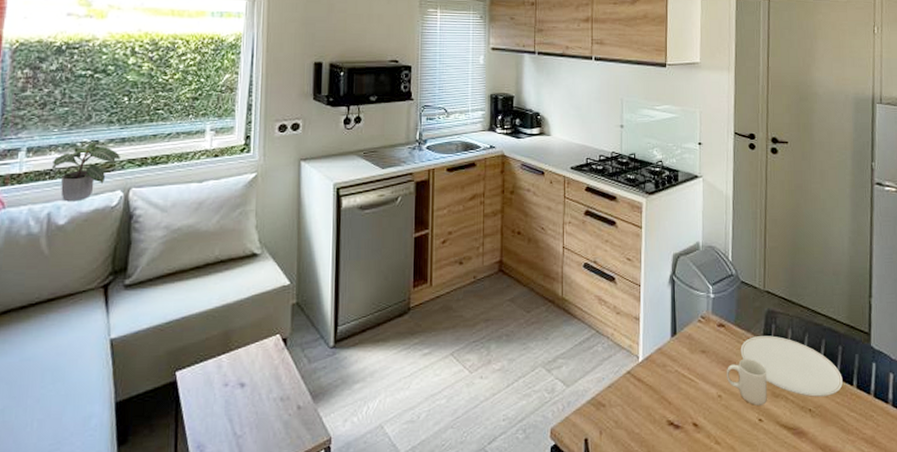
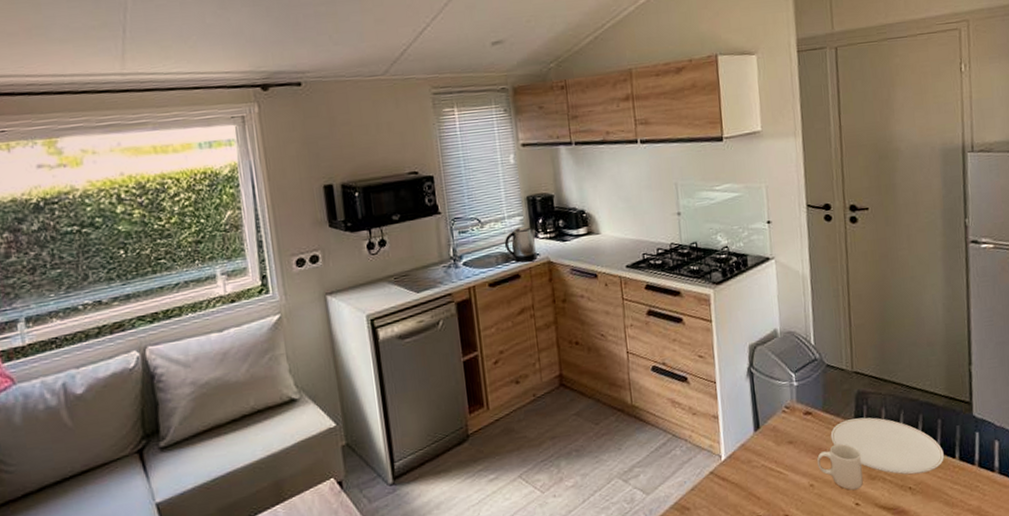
potted plant: present [51,142,120,202] -> none [55,302,129,369]
kettle: none [465,120,494,153] -> present [504,226,537,263]

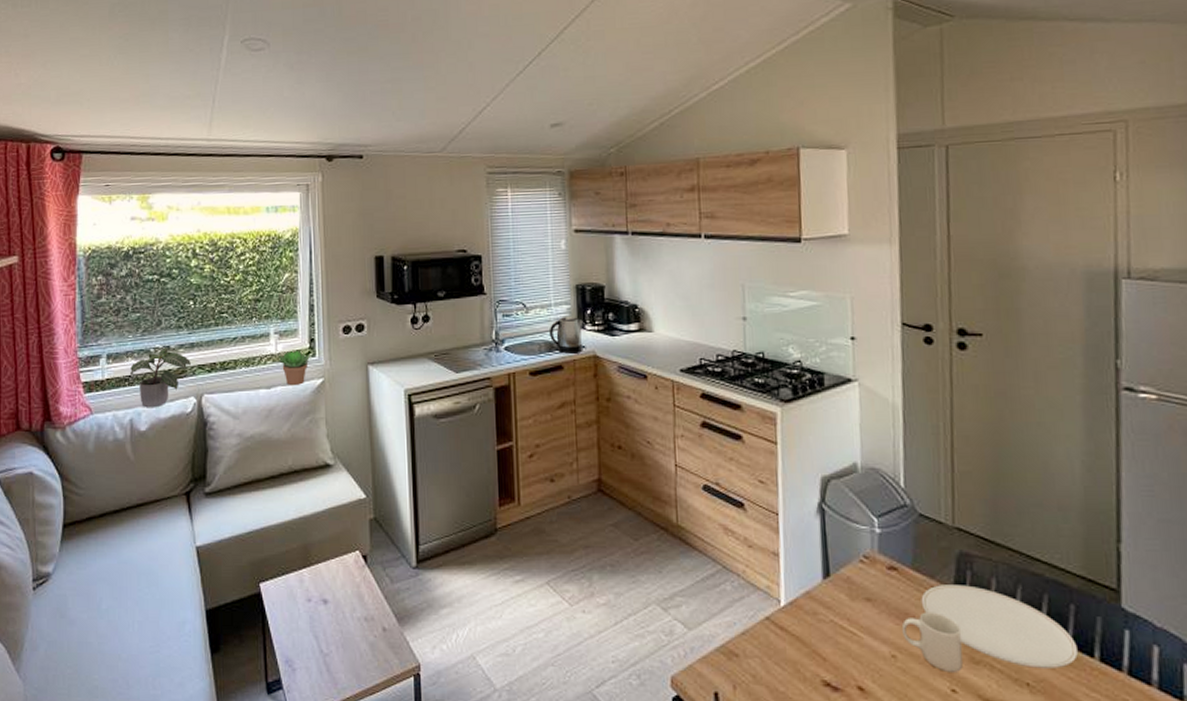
potted plant: none [55,302,129,369] -> present [129,347,191,408]
succulent plant: none [229,288,263,326] -> present [279,350,310,385]

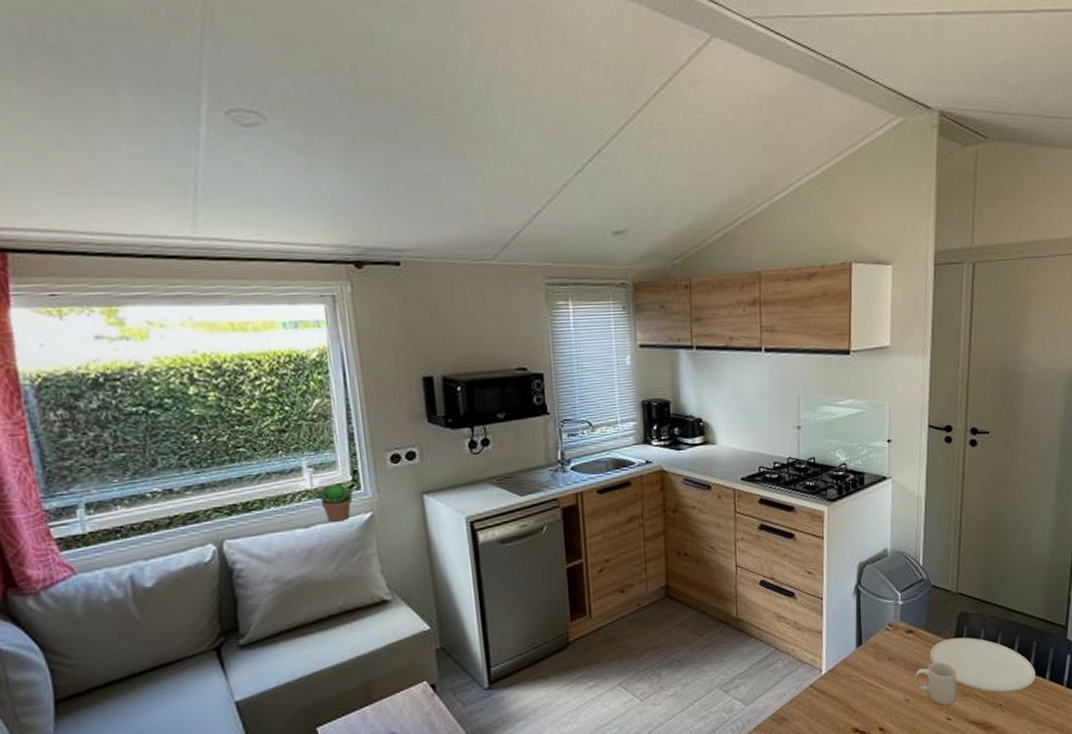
potted plant: present [129,347,191,408] -> none [120,490,204,561]
kettle: present [548,315,582,354] -> none [615,432,649,470]

